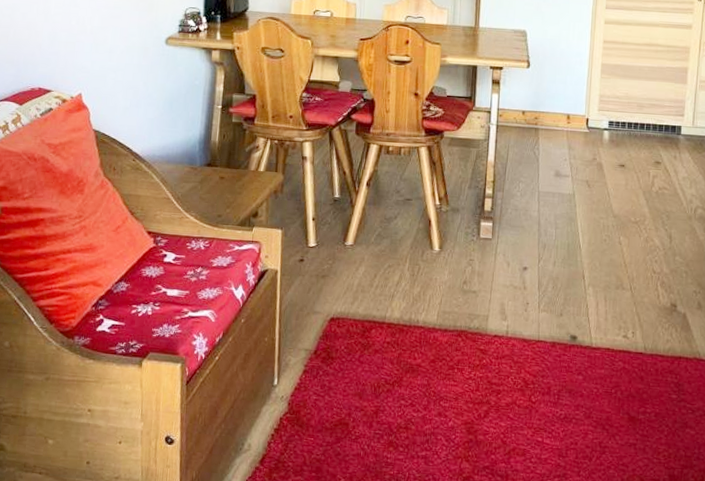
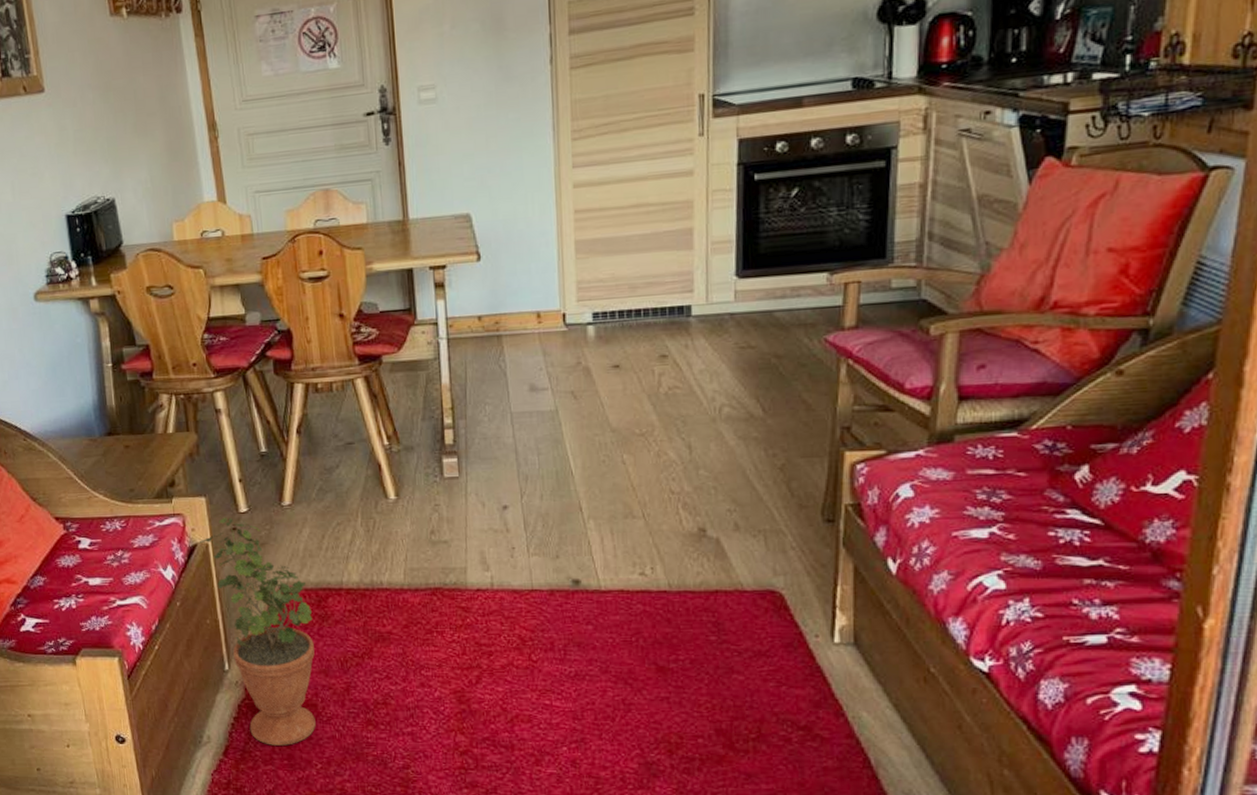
potted plant: none [271,249,356,459] -> present [200,517,316,746]

